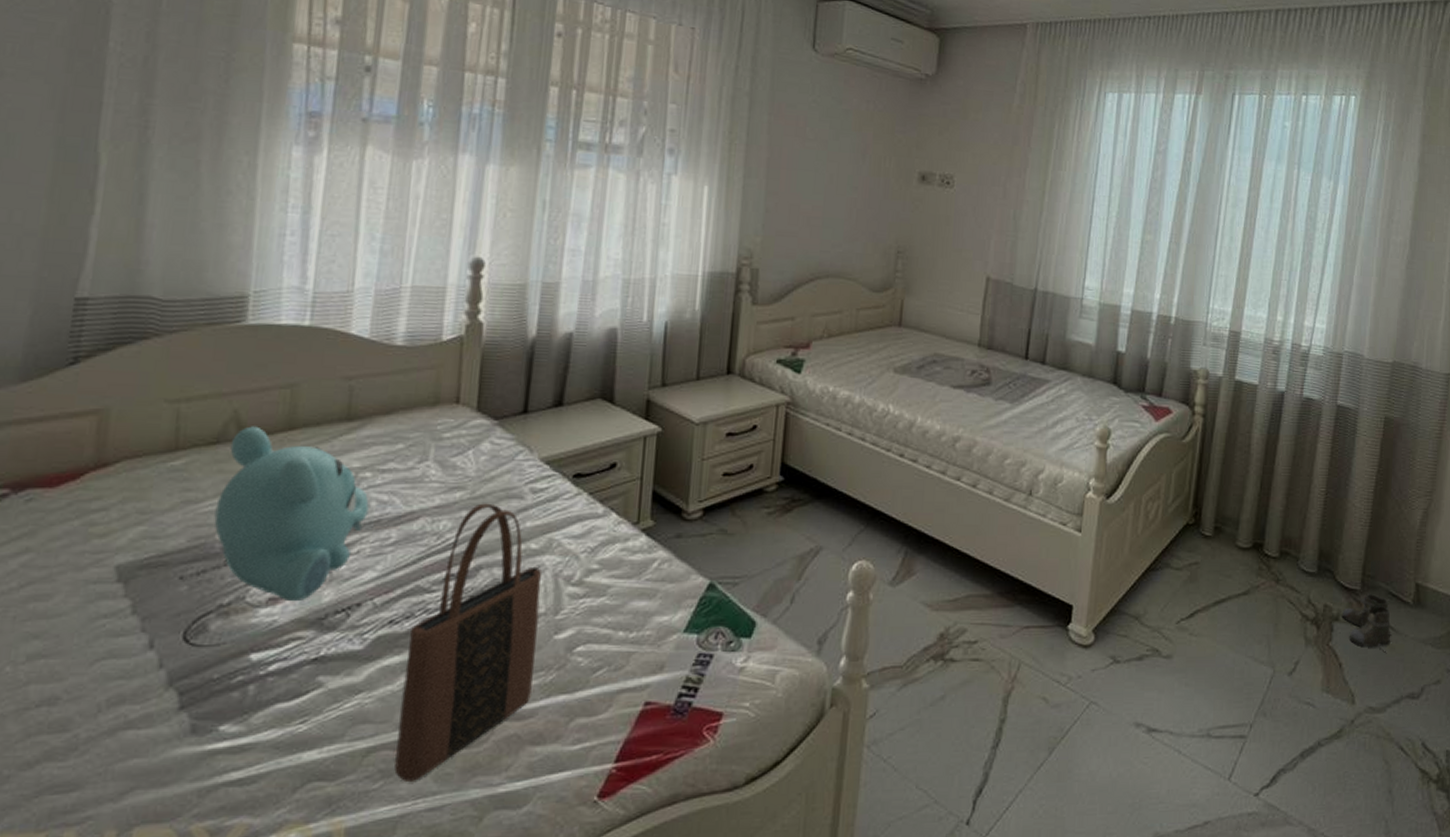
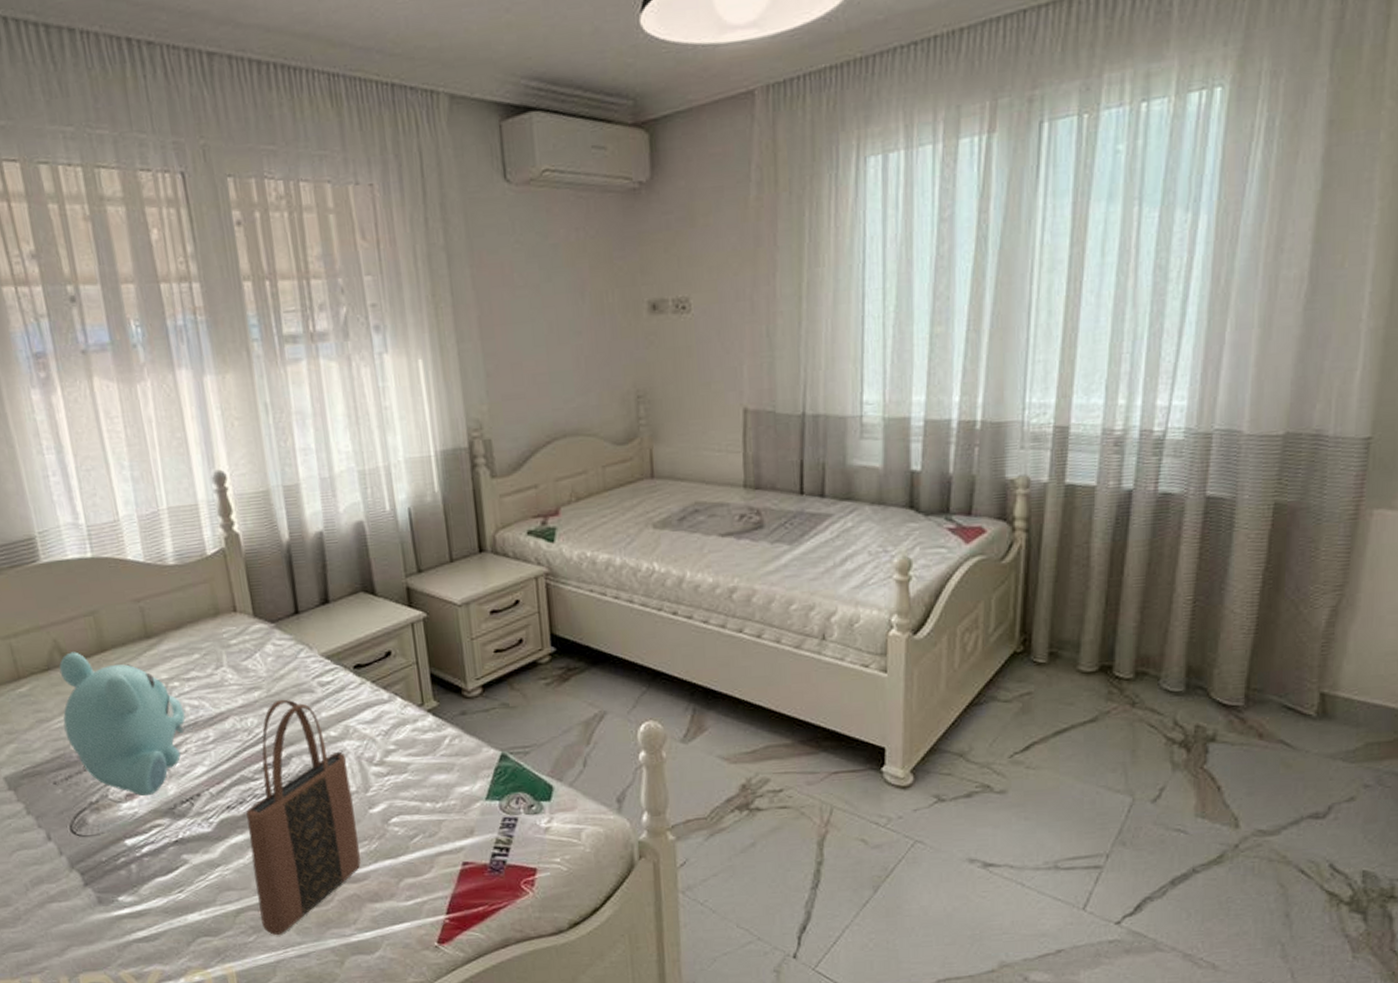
boots: present [1341,593,1391,654] -> none [1219,708,1286,773]

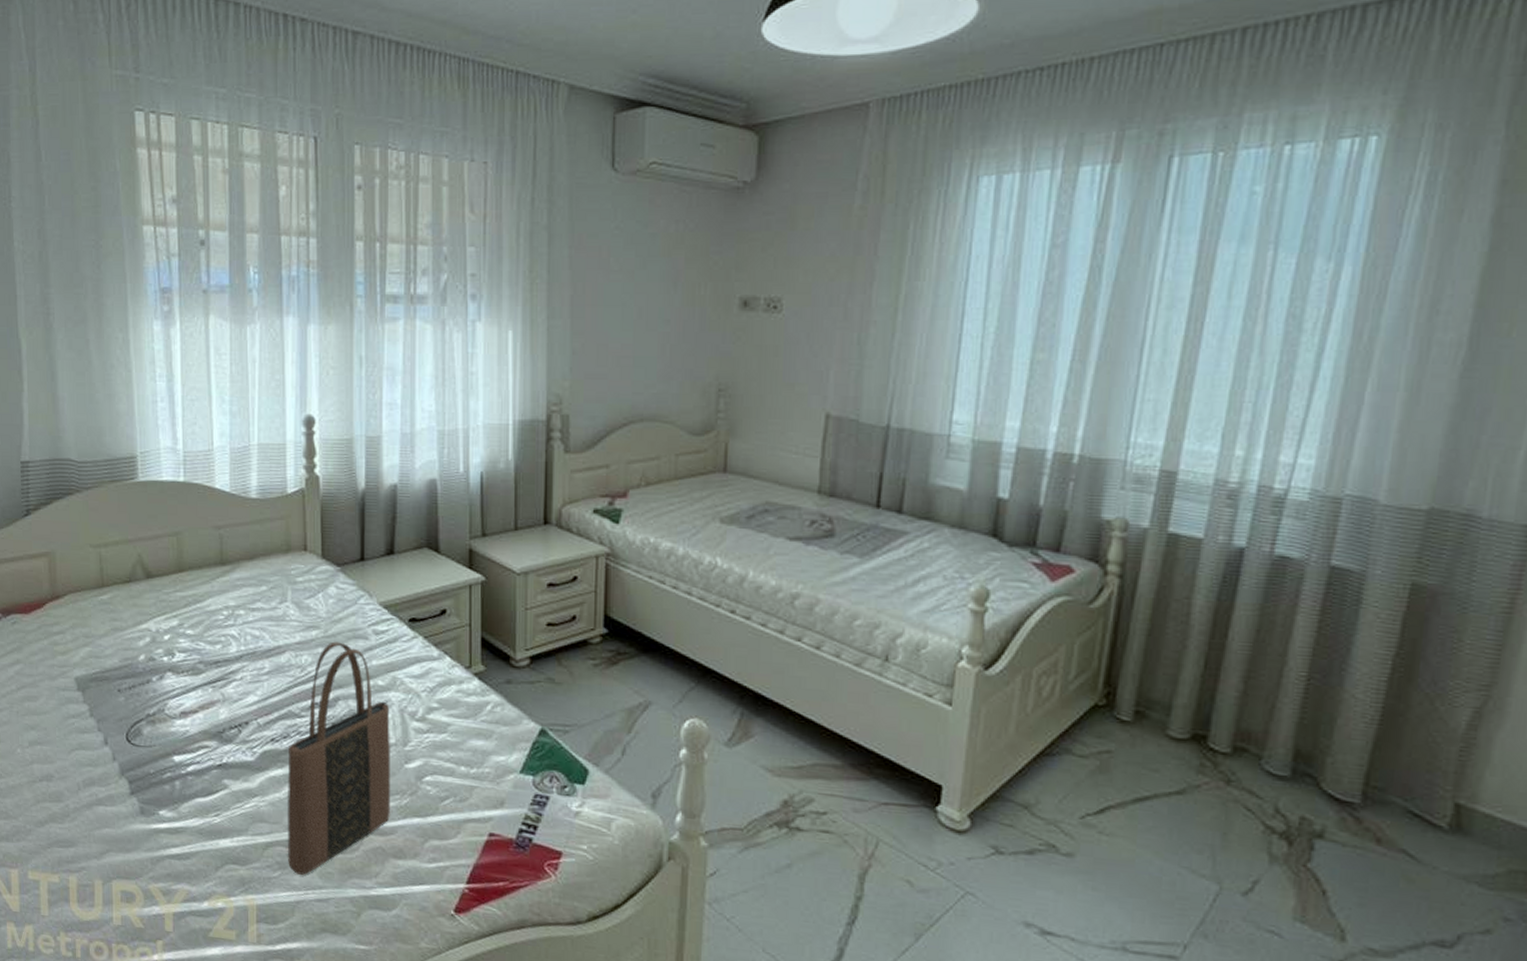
teddy bear: present [59,652,186,797] -> none [135,568,245,717]

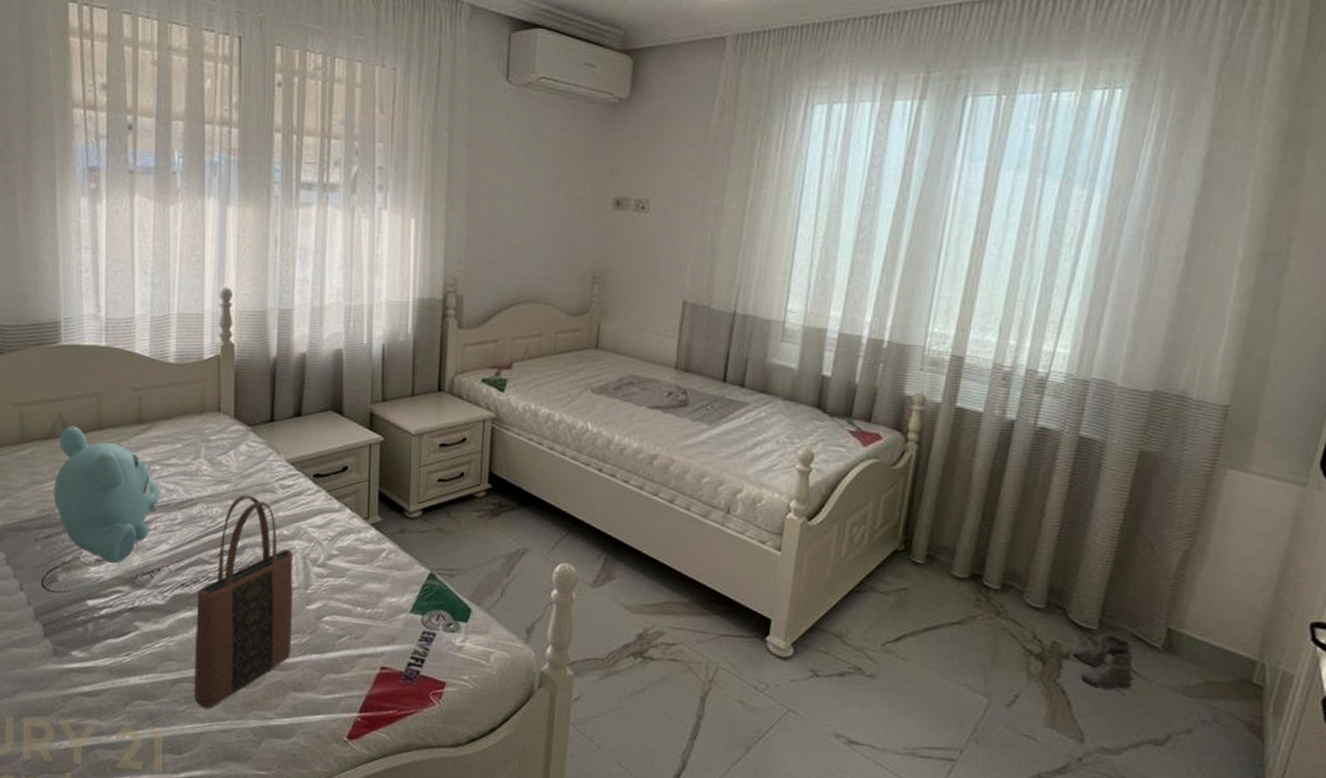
teddy bear: none [135,568,245,717] -> present [53,426,160,564]
boots: none [1328,808,1409,887] -> present [1072,633,1133,697]

